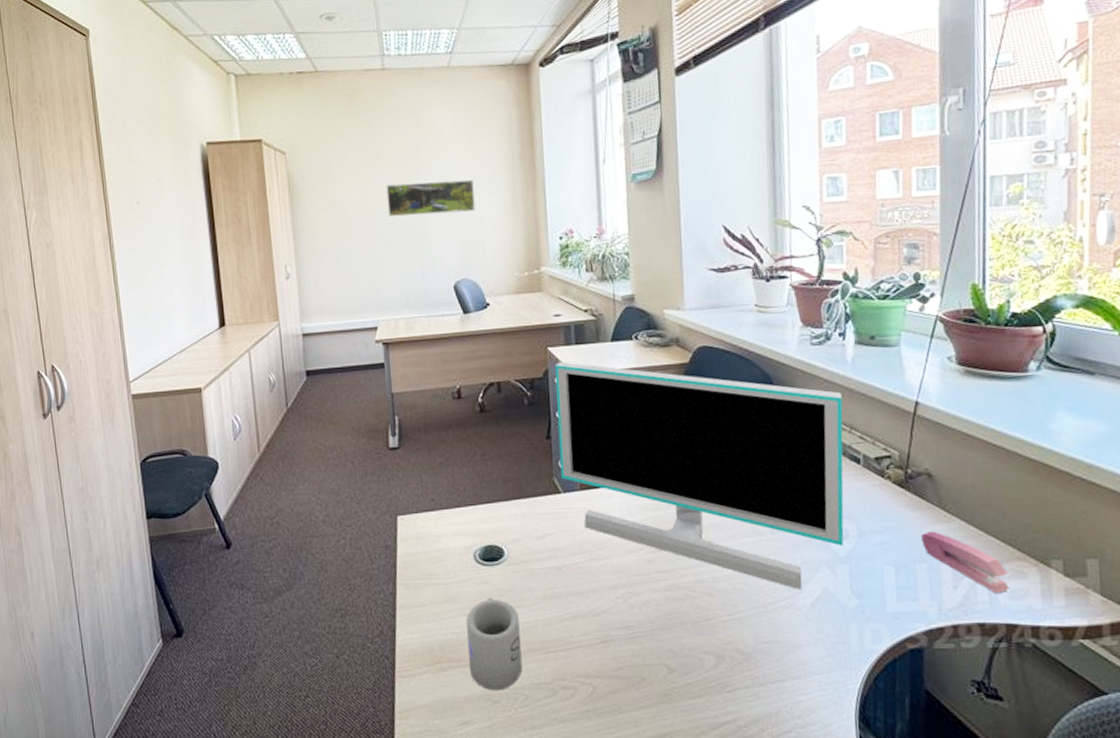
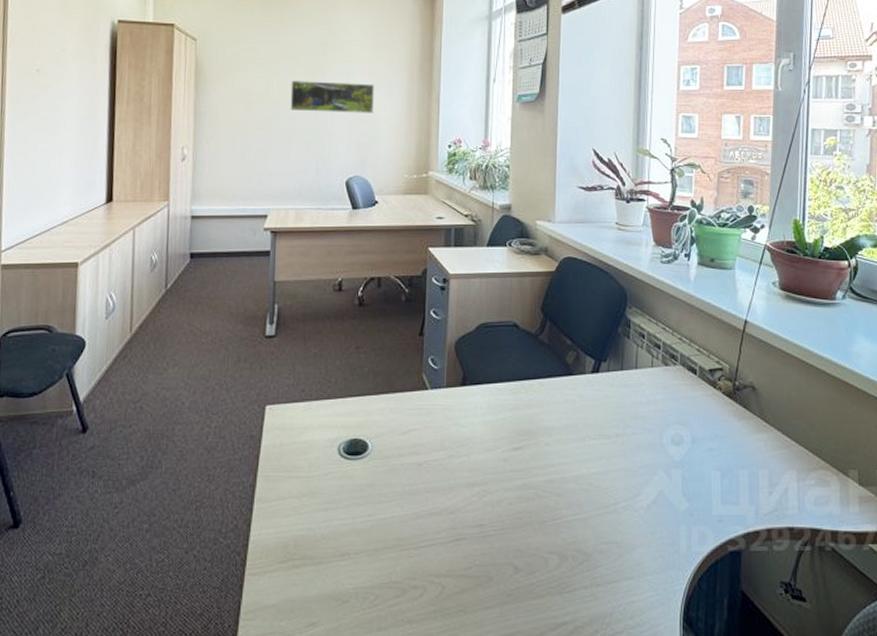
mug: present [466,597,523,691] -> none [322,492,376,590]
monitor: present [554,361,844,591] -> none [430,261,685,493]
stapler: present [921,531,1010,594] -> none [744,440,815,500]

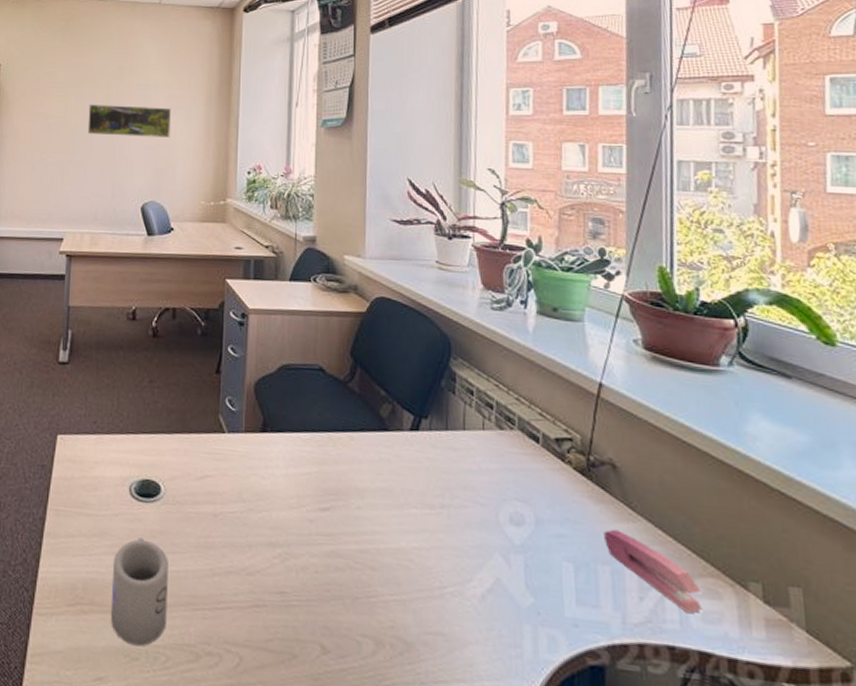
mug: none [322,492,376,590] -> present [111,537,169,647]
stapler: none [744,440,815,500] -> present [604,529,703,614]

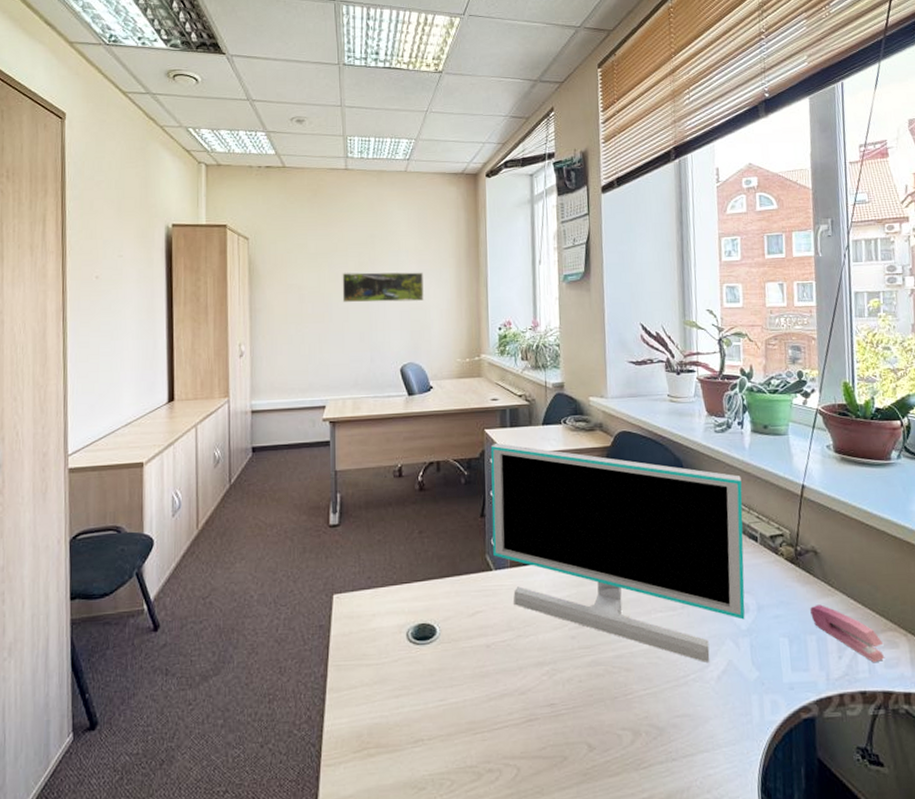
mug: present [111,537,169,647] -> none [396,678,449,777]
monitor: none [227,294,523,578] -> present [490,442,745,664]

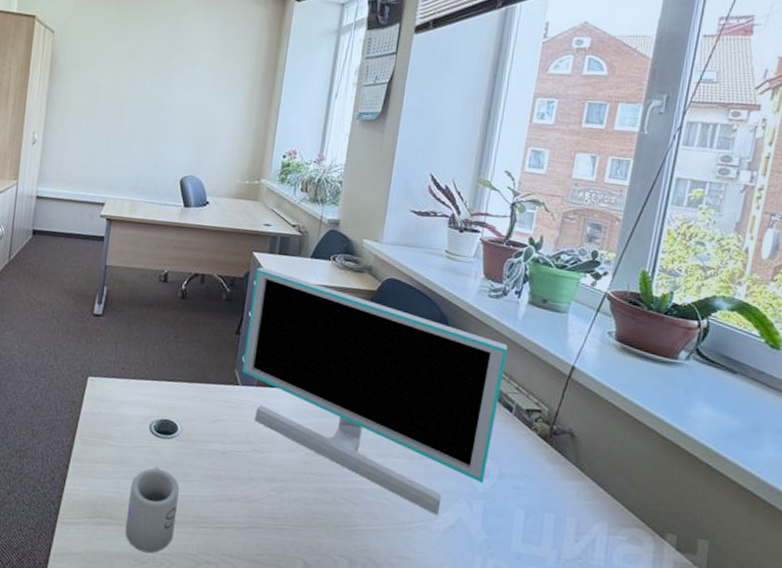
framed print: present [342,272,424,303] -> none [134,78,217,117]
mug: none [396,678,449,777] -> present [125,467,179,553]
stapler: present [810,604,885,663] -> none [554,485,627,555]

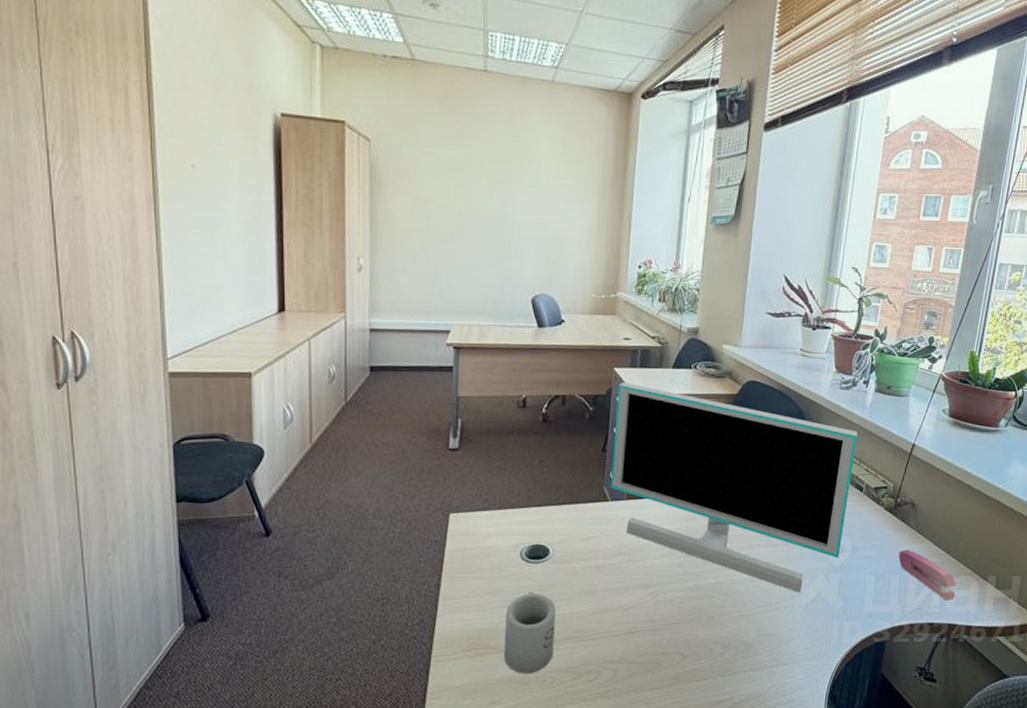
stapler: none [554,485,627,555] -> present [898,550,958,601]

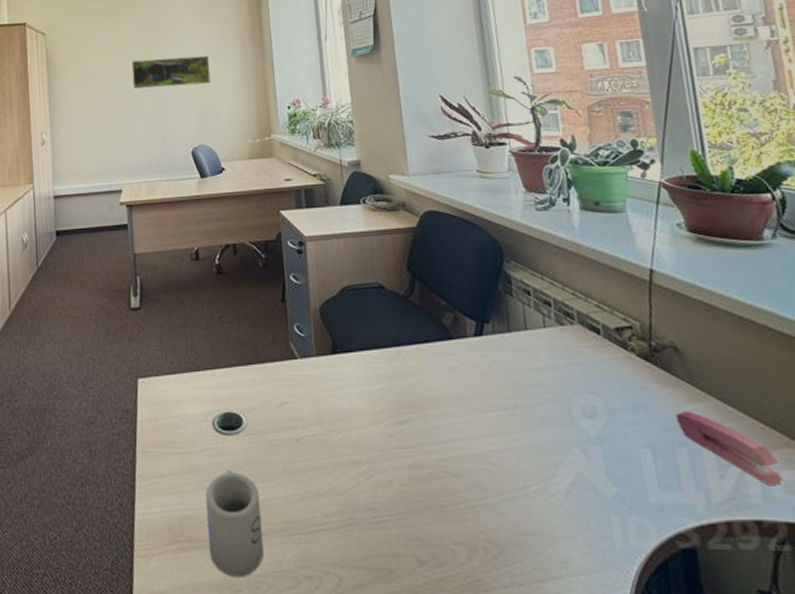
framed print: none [473,190,563,229] -> present [131,55,211,89]
monitor: present [611,381,858,593] -> none [287,224,593,474]

